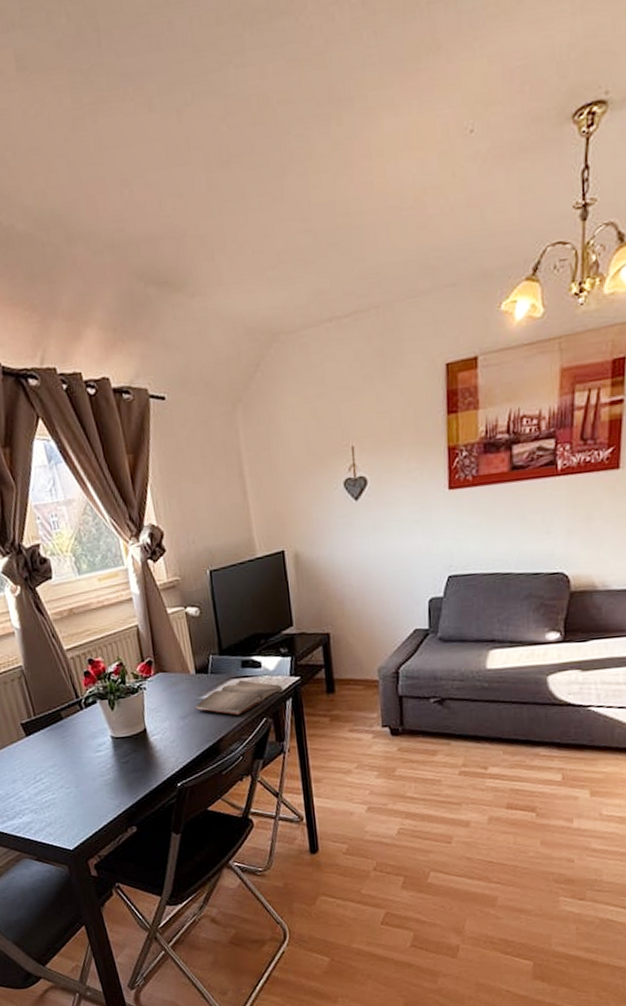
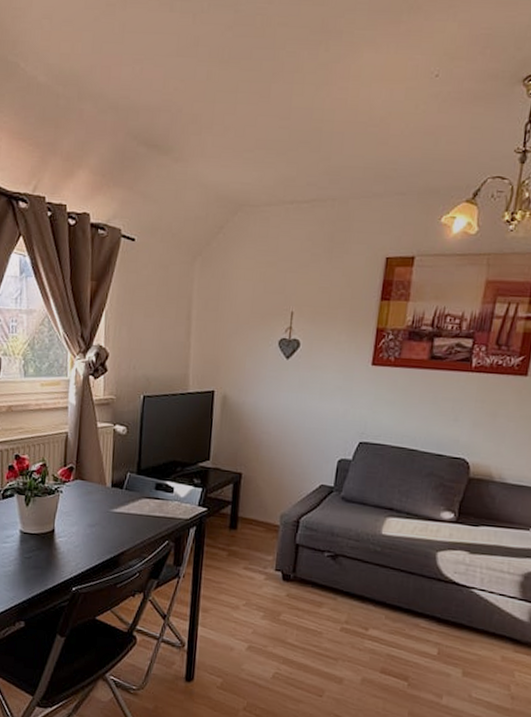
hardback book: present [194,680,283,715] -> none [103,501,190,533]

